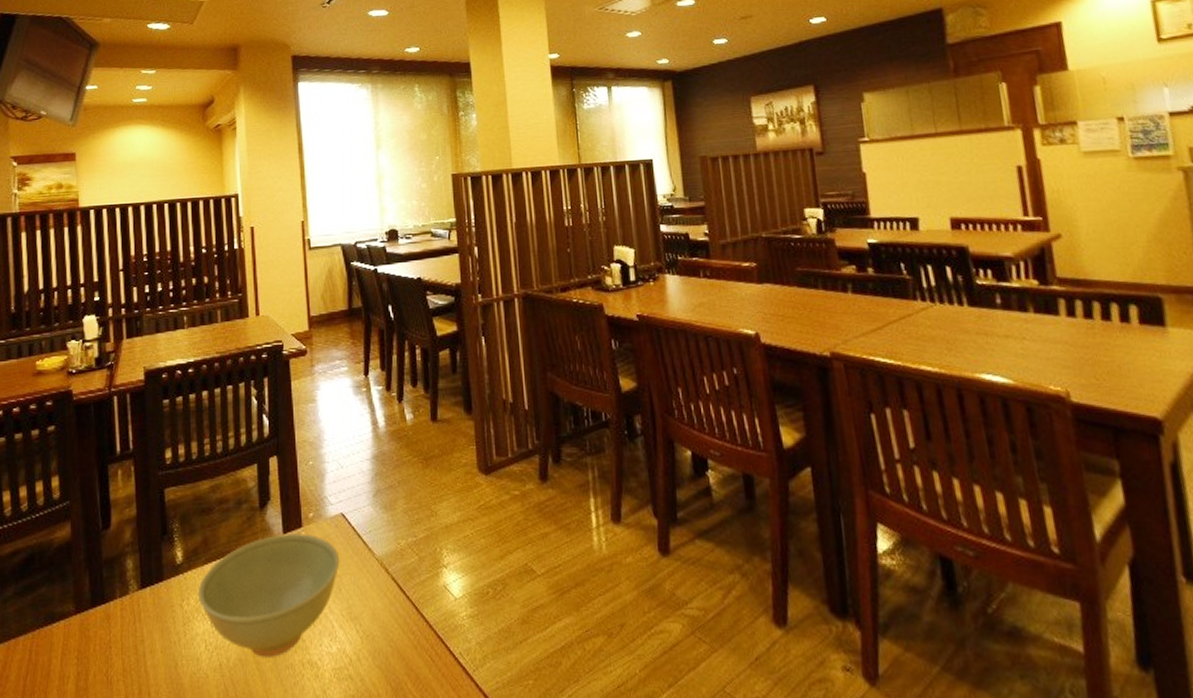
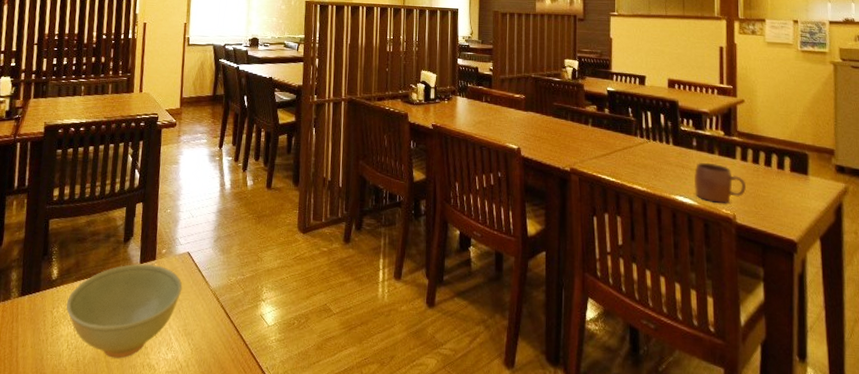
mug: none [1003,325,1081,378] -> present [694,163,747,203]

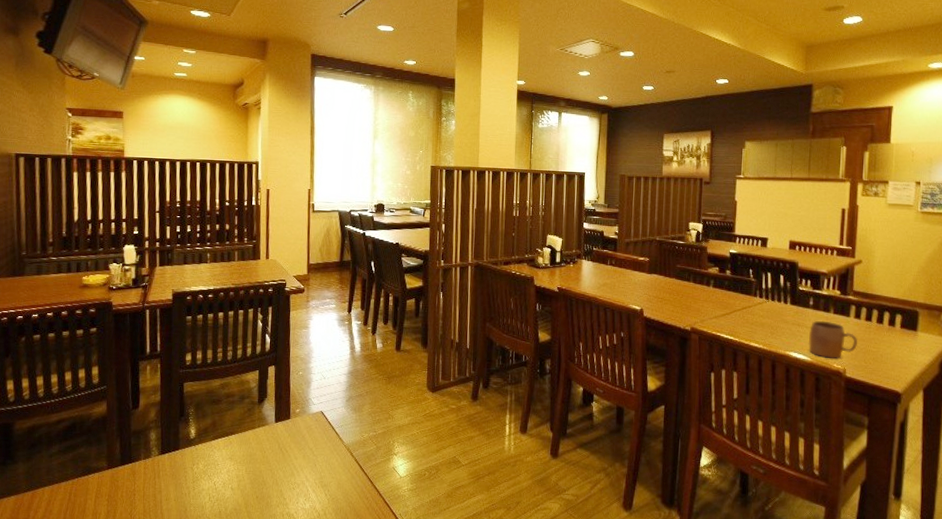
bowl: present [66,264,183,359] -> none [205,423,317,509]

